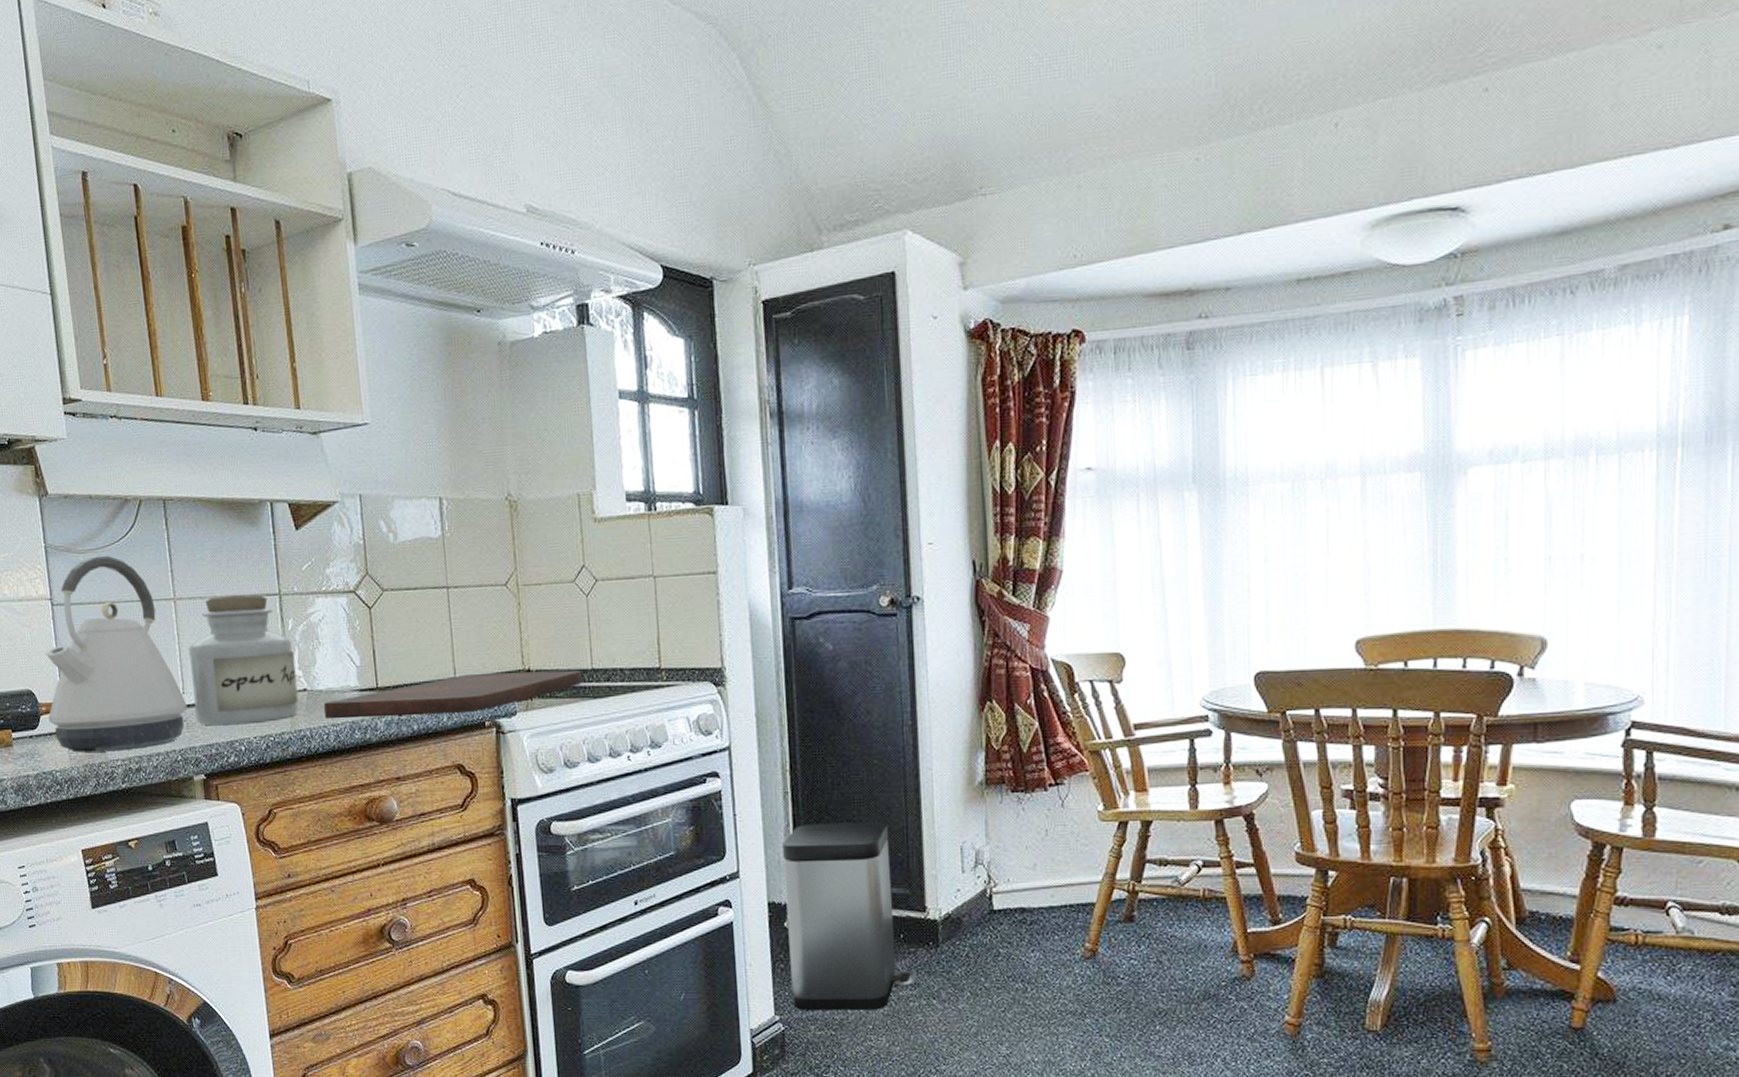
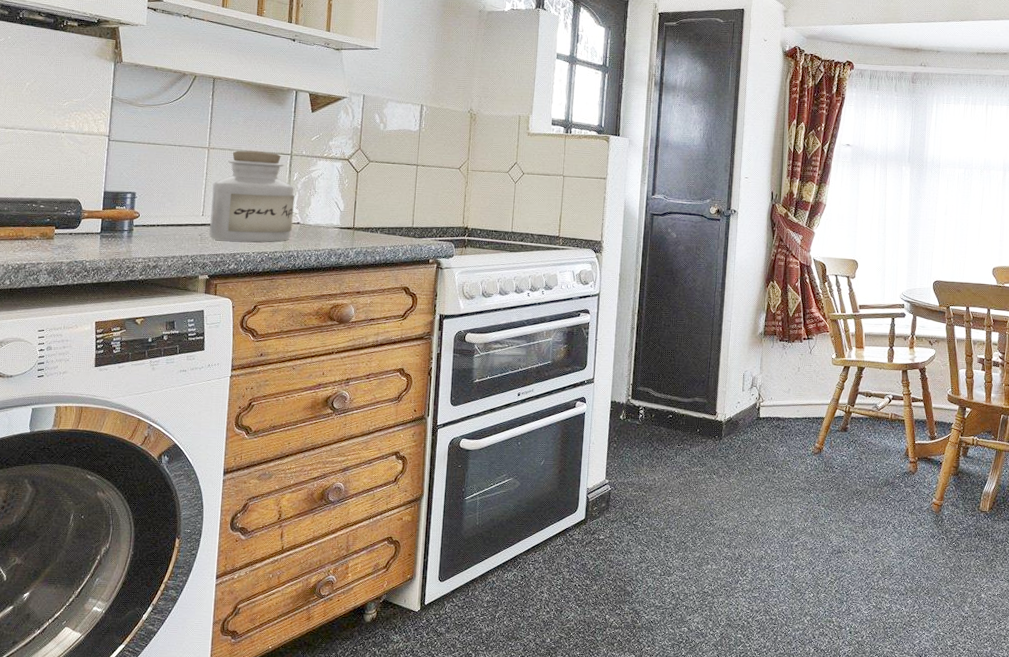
kettle: present [46,556,188,753] -> none [88,110,204,252]
cutting board: present [324,669,581,718] -> none [311,226,503,252]
pedal bin: present [781,821,917,1010] -> none [619,350,705,480]

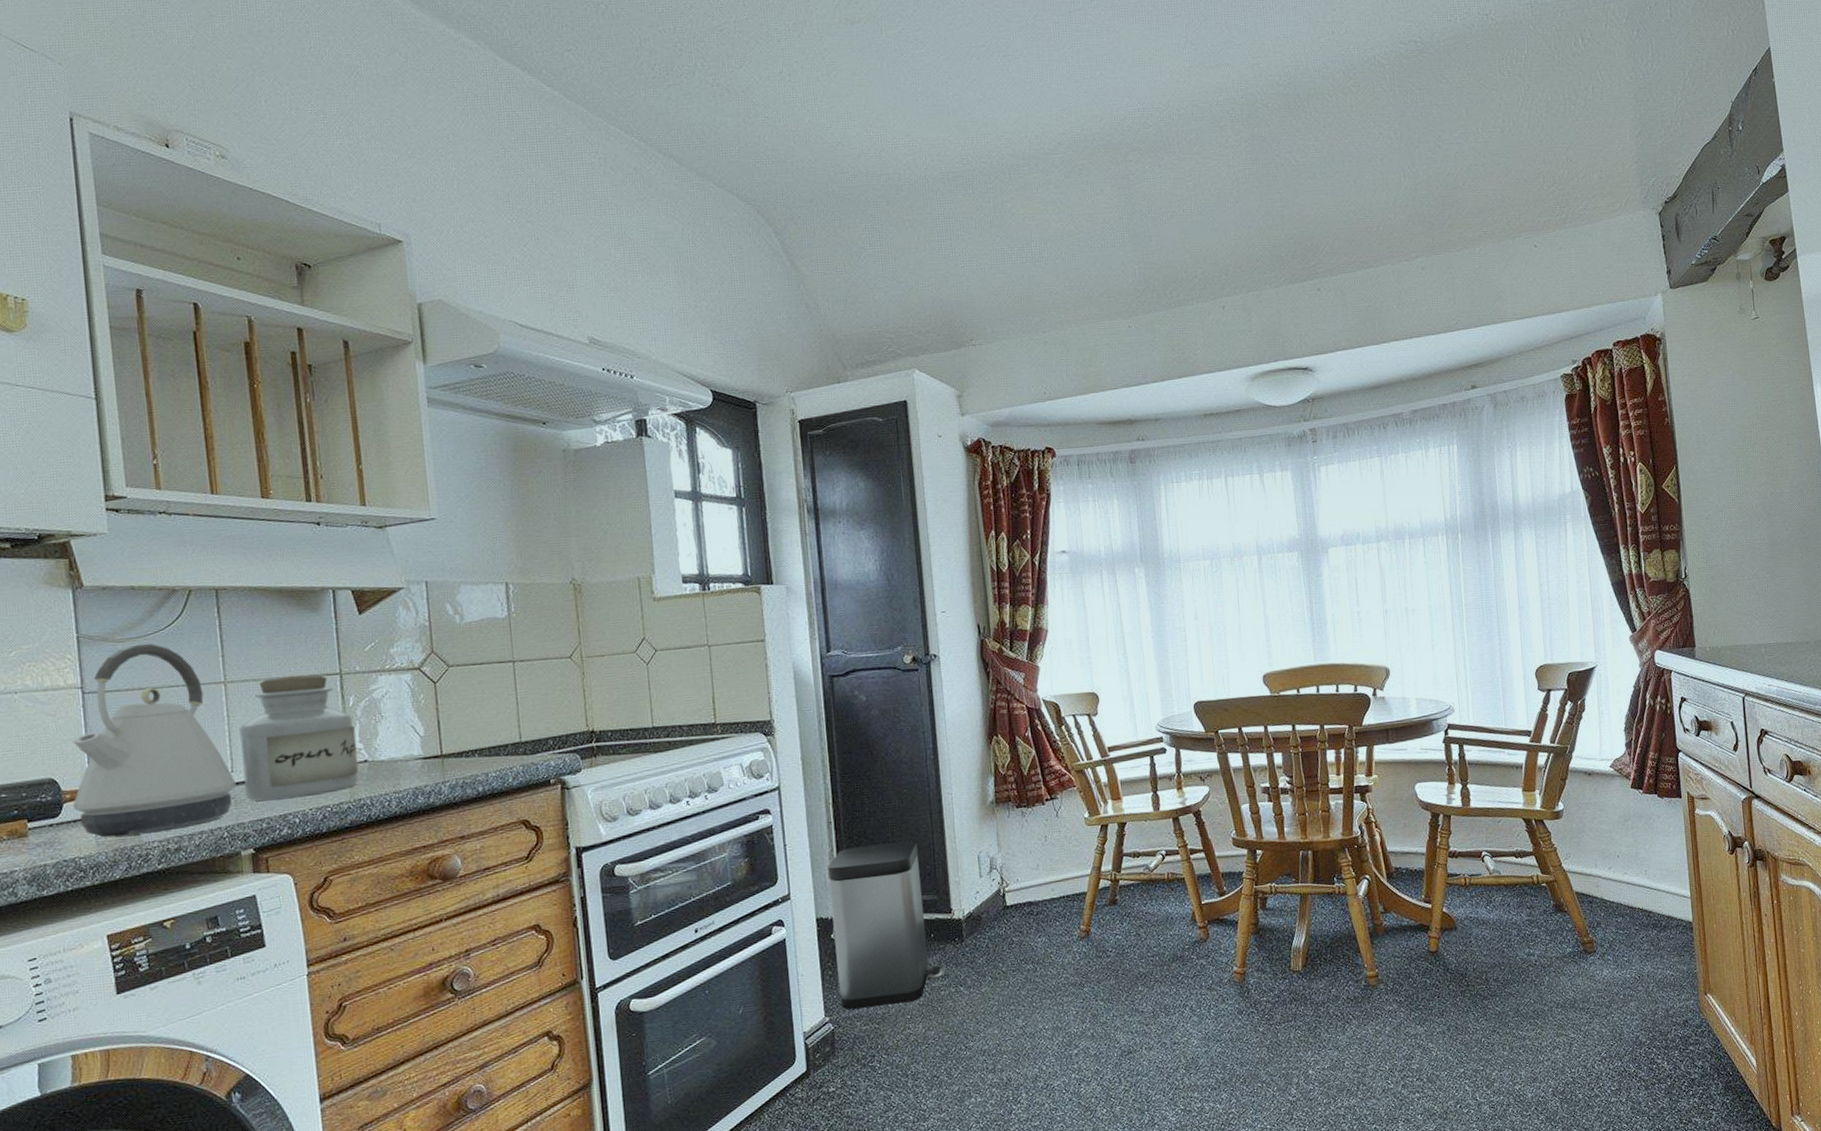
kettle: none [88,110,204,252] -> present [73,644,237,837]
pedal bin: none [619,350,705,480] -> present [827,840,946,1009]

